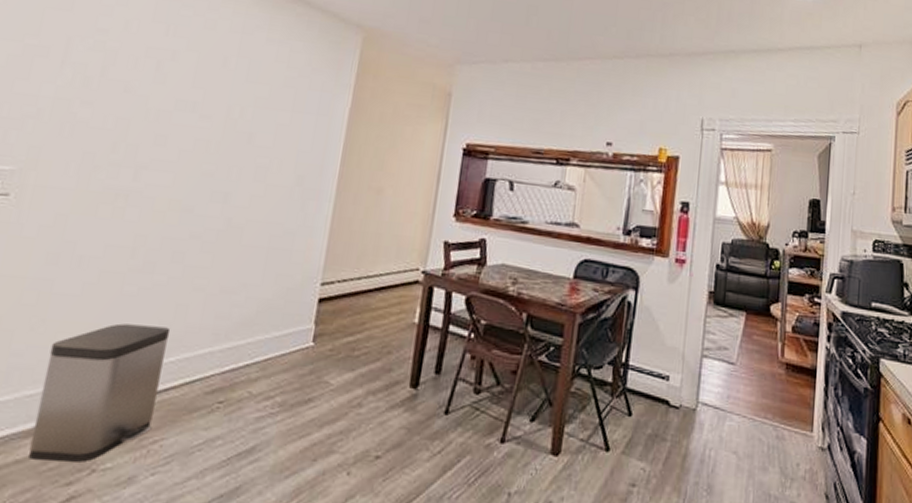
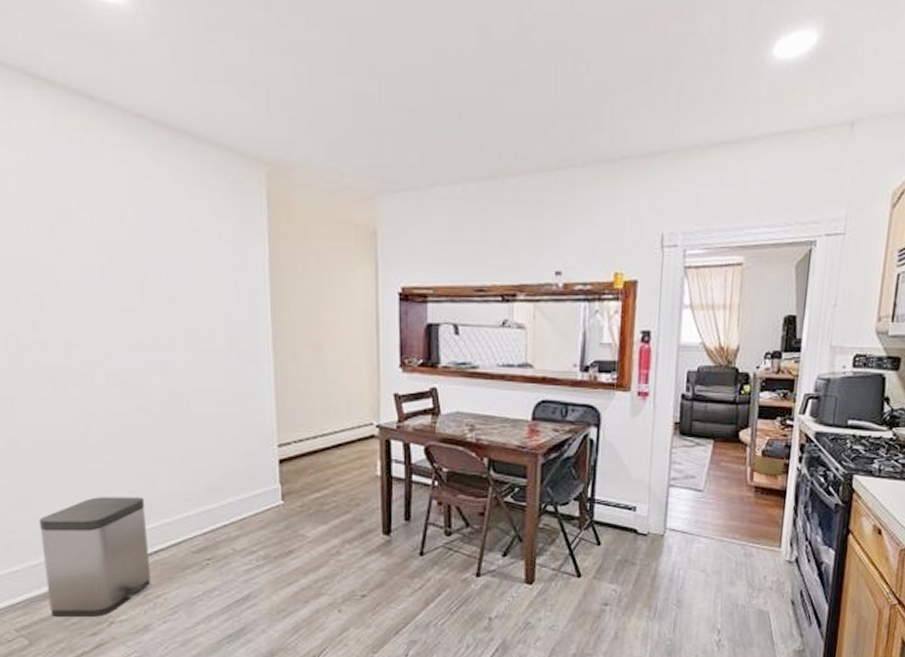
basket: none [781,322,815,354] -> present [751,447,786,476]

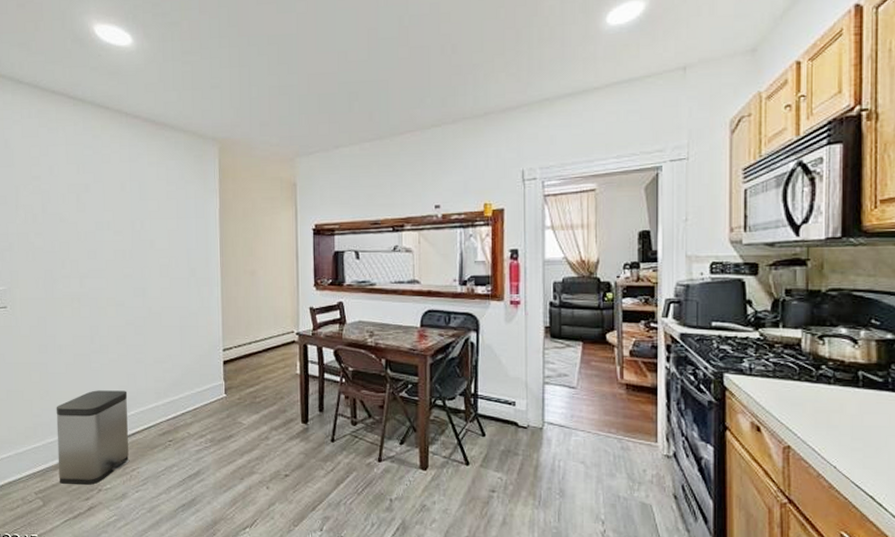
basket: present [751,447,786,476] -> none [619,348,653,375]

